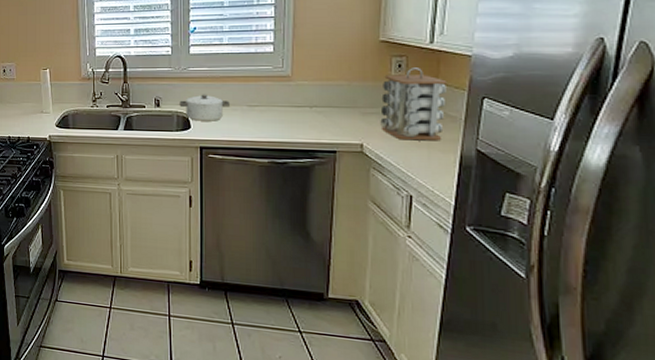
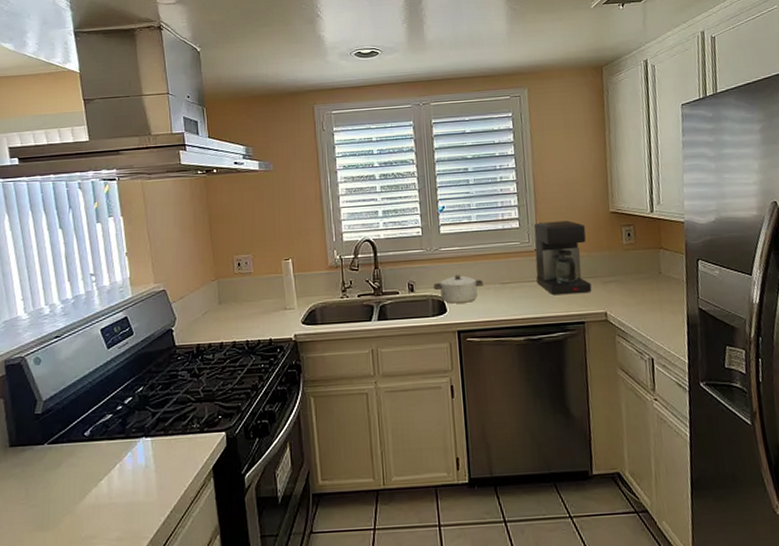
coffee maker: none [287,47,349,122] -> present [533,220,592,296]
spice rack: present [380,68,446,141] -> none [617,235,671,305]

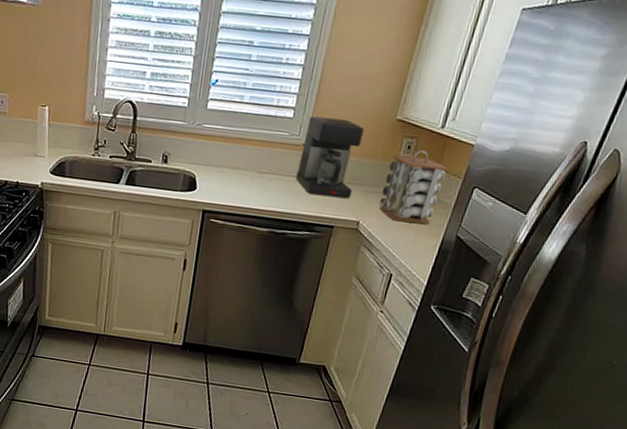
cooking pot: present [433,274,483,304] -> none [188,154,240,185]
spice rack: none [617,235,671,305] -> present [379,150,446,225]

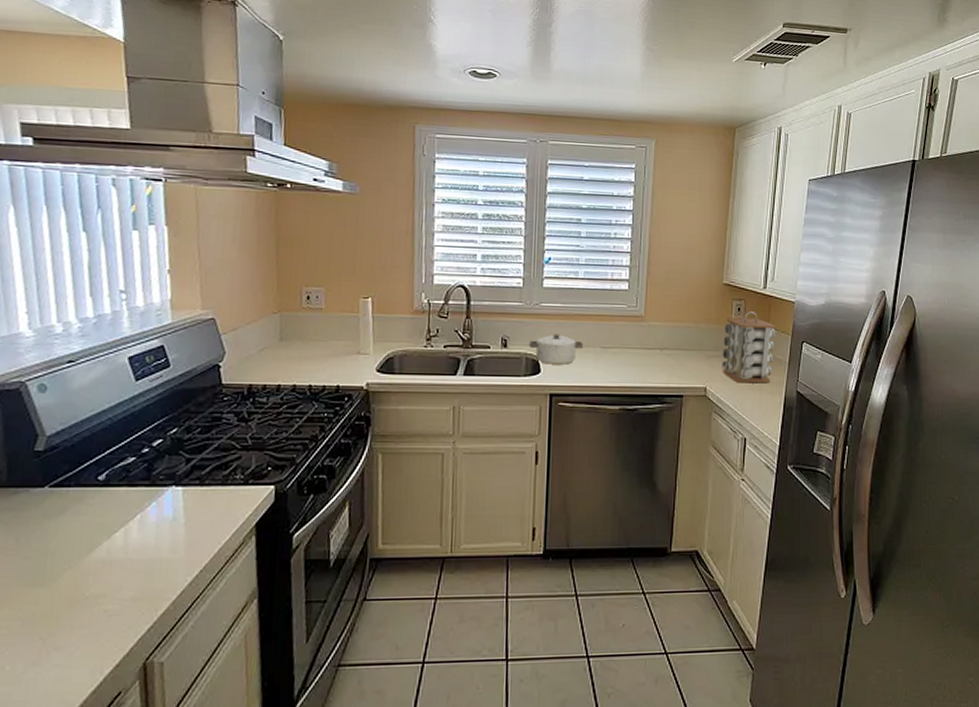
cooking pot: none [188,154,240,185] -> present [529,333,583,365]
coffee maker: present [295,116,365,198] -> none [639,286,697,365]

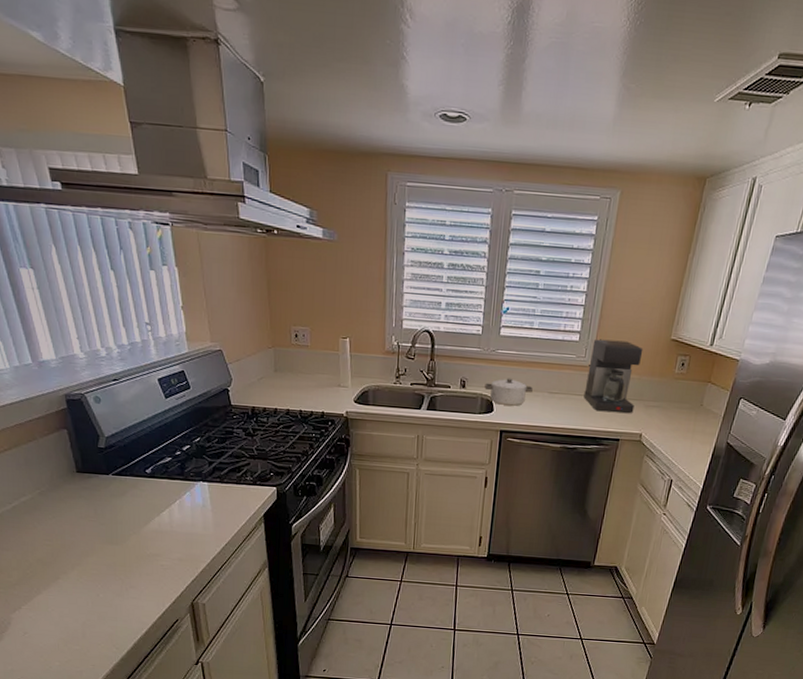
coffee maker: none [639,286,697,365] -> present [584,339,643,413]
spice rack: present [722,311,775,384] -> none [658,367,716,434]

